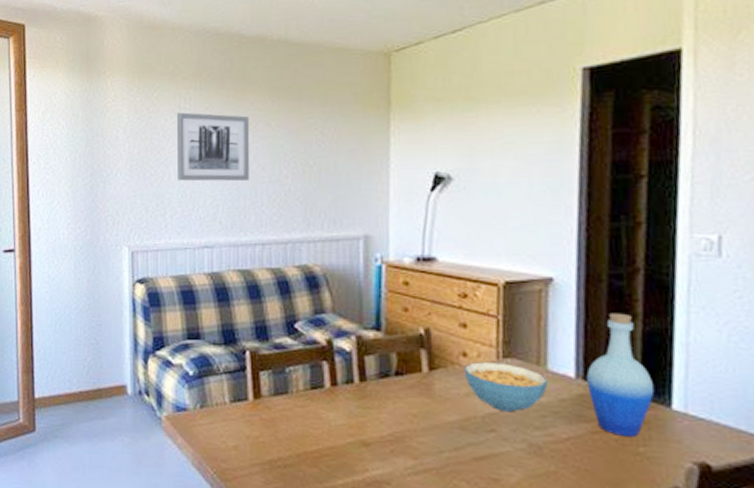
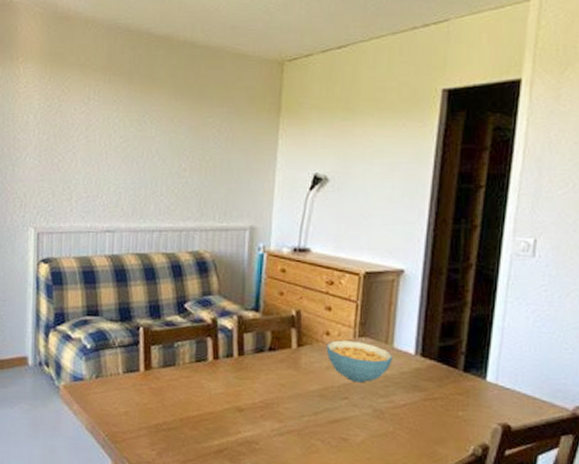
wall art: present [177,112,250,181] -> none [84,103,154,171]
bottle: present [586,313,655,437] -> none [423,301,475,403]

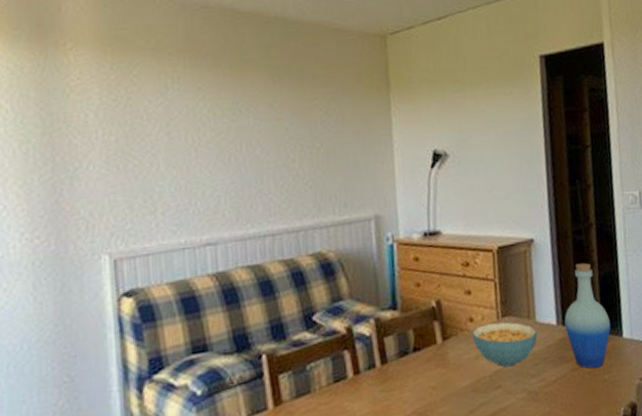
bottle: none [423,301,475,403] -> present [564,263,611,369]

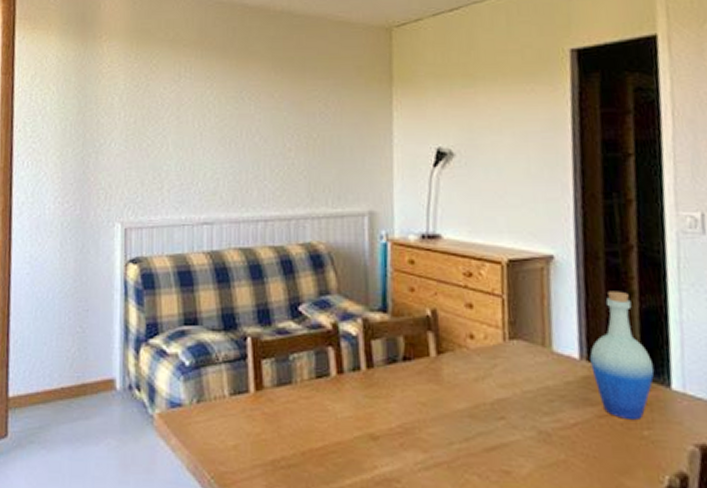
cereal bowl: present [472,322,538,368] -> none [471,344,554,398]

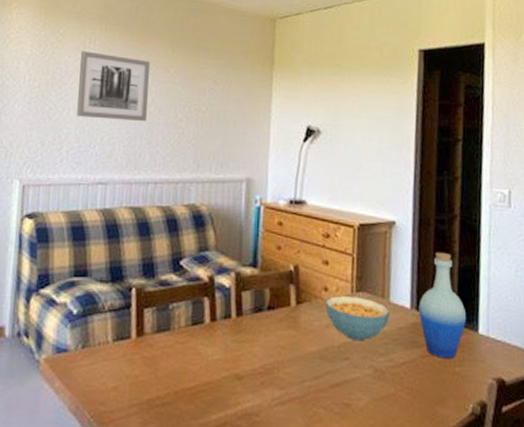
wall art: none [176,80,252,153] -> present [77,51,151,121]
cereal bowl: none [471,344,554,398] -> present [325,296,390,341]

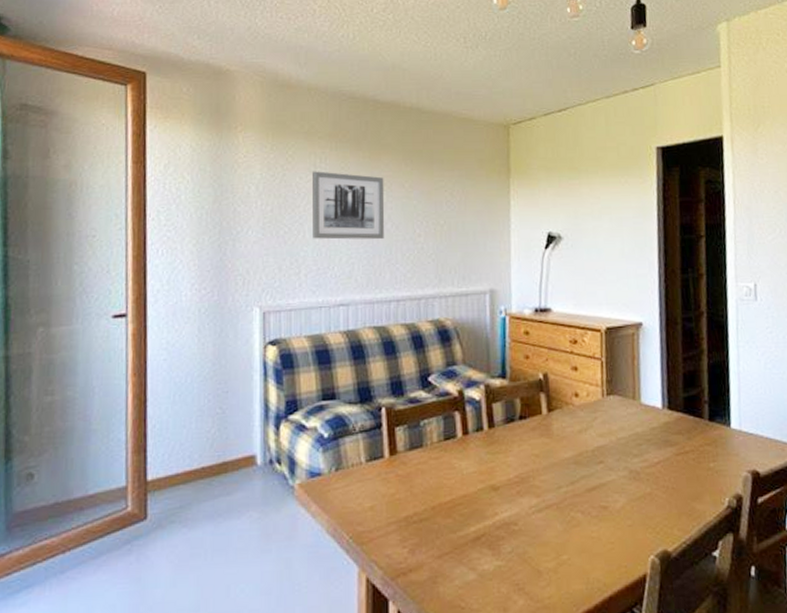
cereal bowl: present [325,296,390,341] -> none [576,400,642,444]
bottle: present [419,252,467,358] -> none [670,350,719,455]

